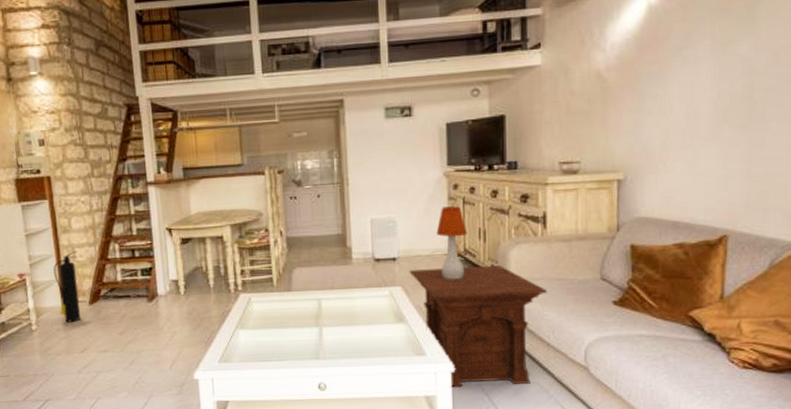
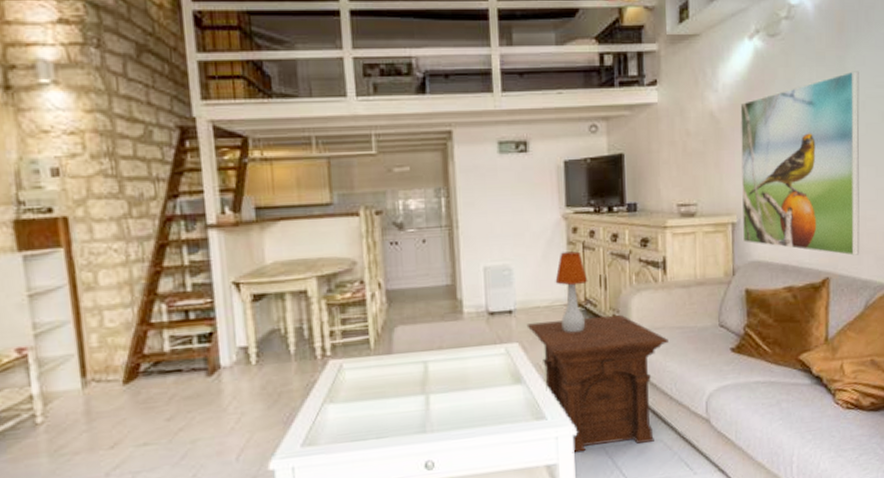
fire extinguisher: present [53,251,81,322] -> none [70,314,111,410]
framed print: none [629,20,772,213] -> present [740,71,860,256]

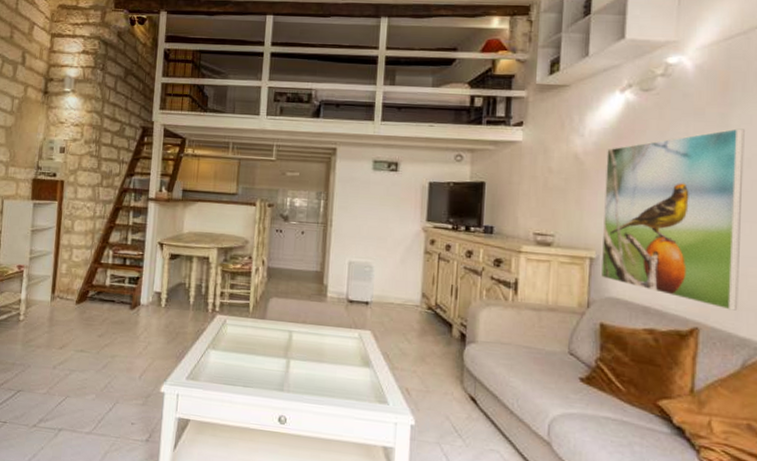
side table: present [526,315,668,453] -> none [380,316,514,451]
table lamp: present [555,251,588,333] -> none [410,259,441,333]

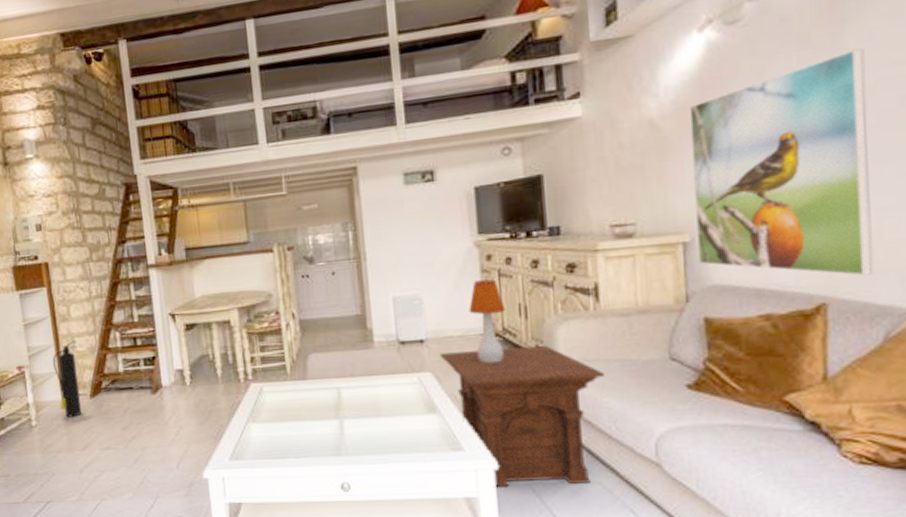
fire extinguisher: none [47,251,75,318] -> present [53,340,82,417]
side table: none [380,316,514,451] -> present [439,346,604,488]
table lamp: none [410,259,441,333] -> present [469,279,506,364]

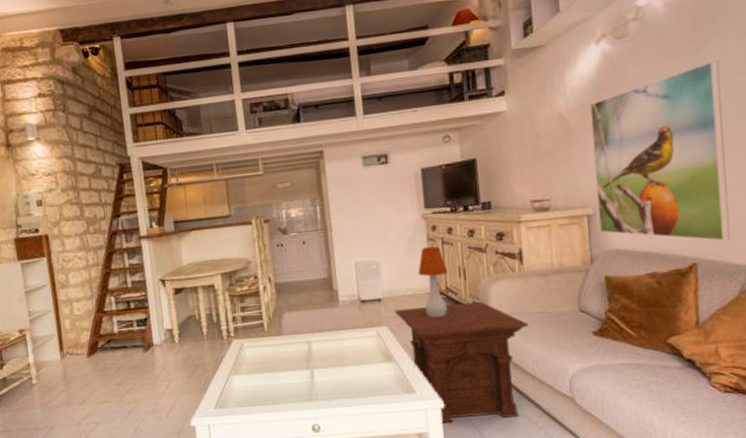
fire extinguisher: present [53,340,82,417] -> none [52,305,80,375]

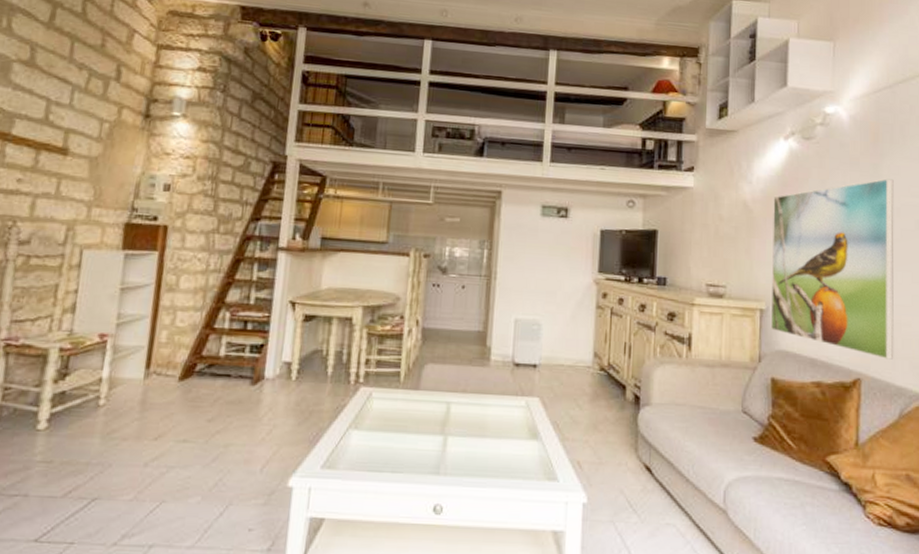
side table: present [394,302,528,424] -> none [549,380,689,525]
table lamp: present [418,246,448,318] -> none [581,315,613,397]

